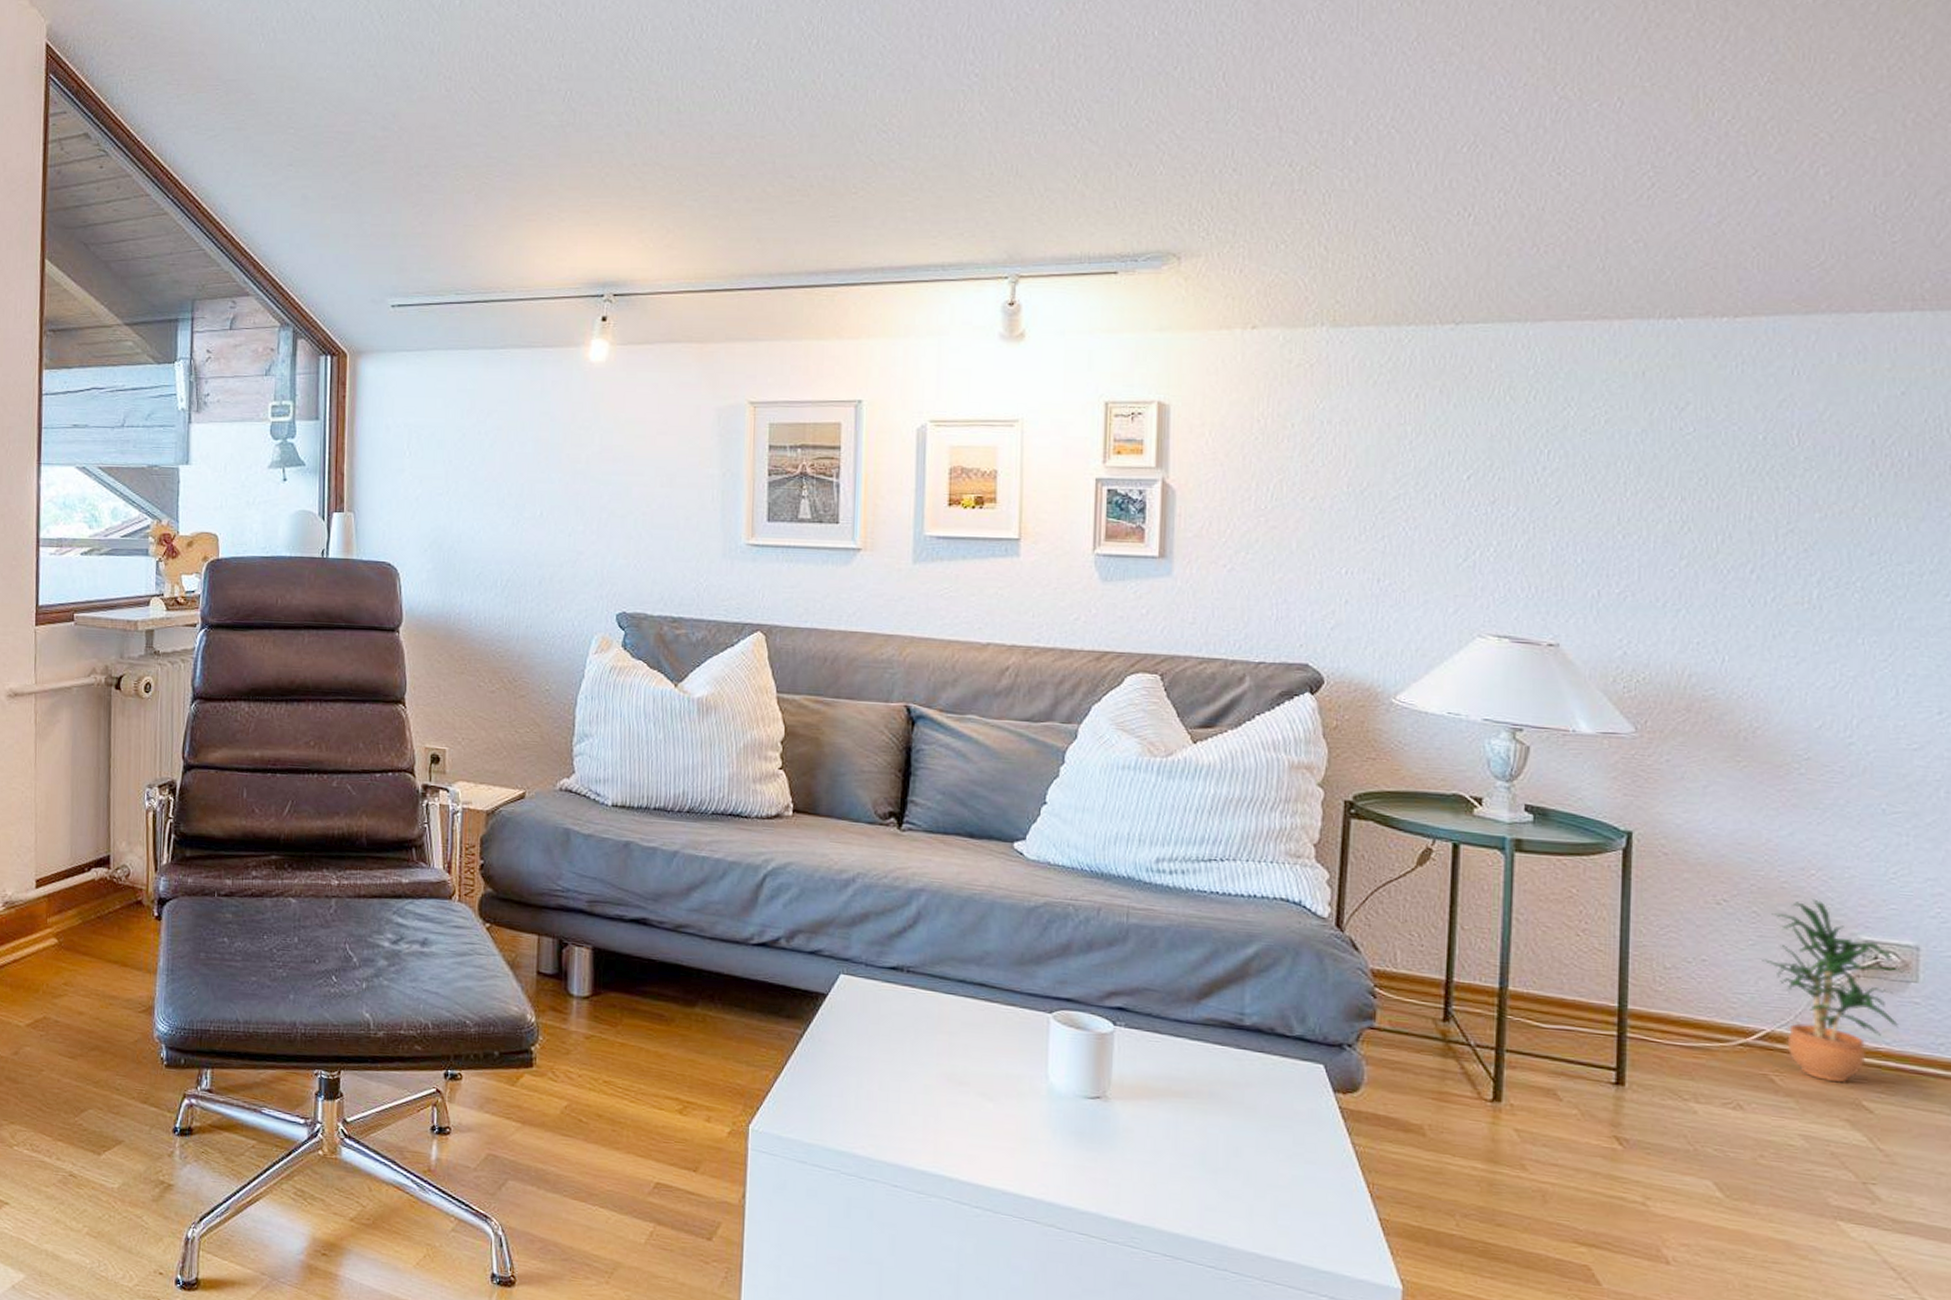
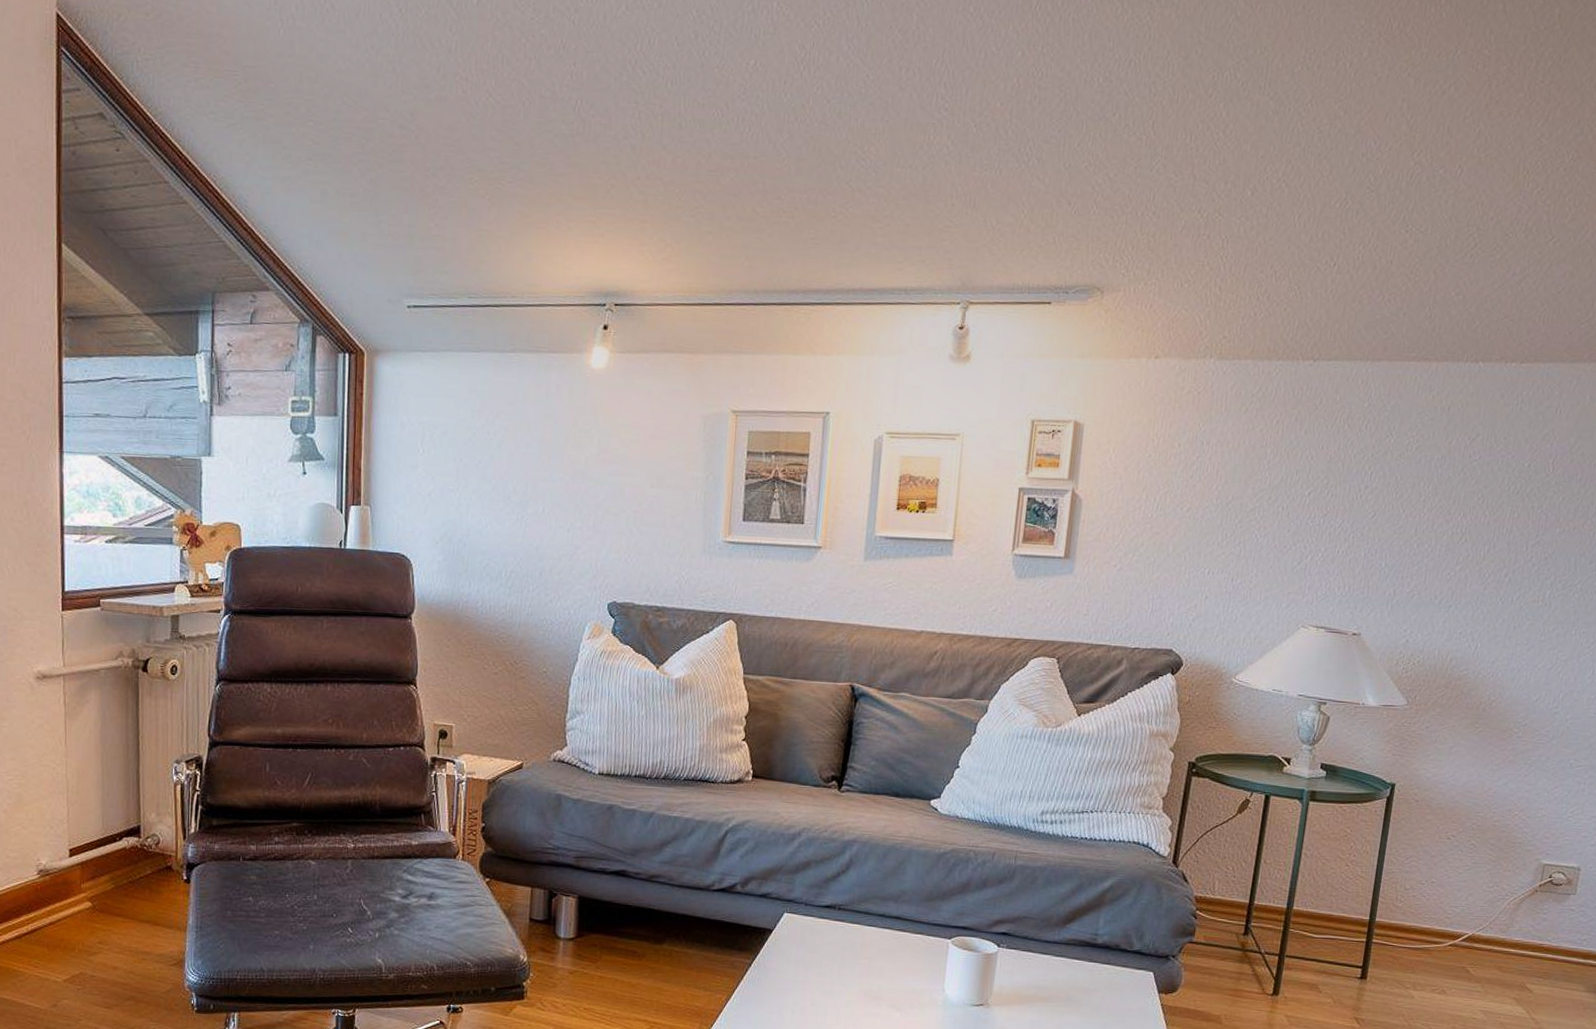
potted plant: present [1762,898,1910,1083] -> none [1473,833,1571,971]

